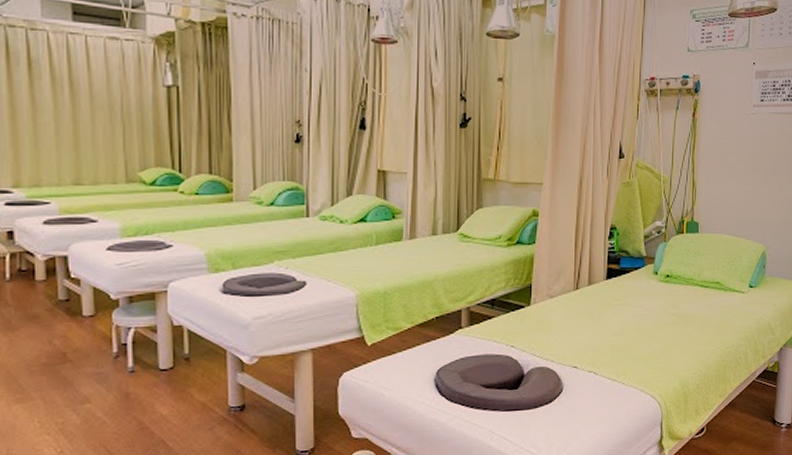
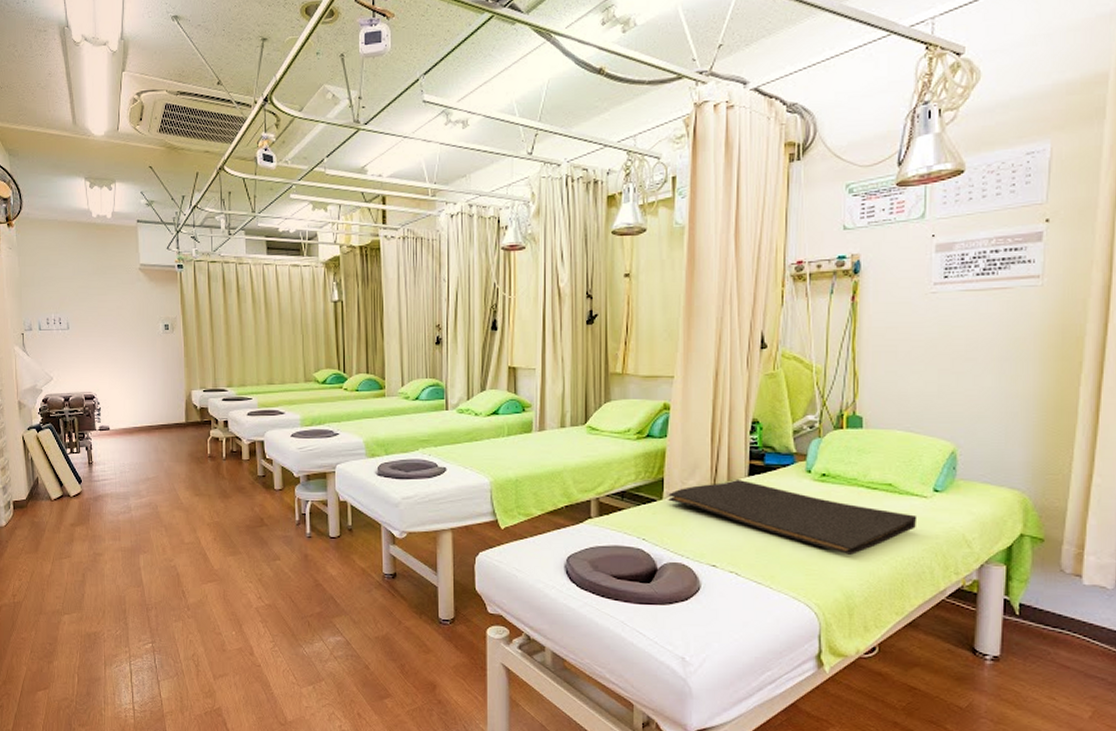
hand towel: none [535,282,737,349] -> present [668,478,918,556]

